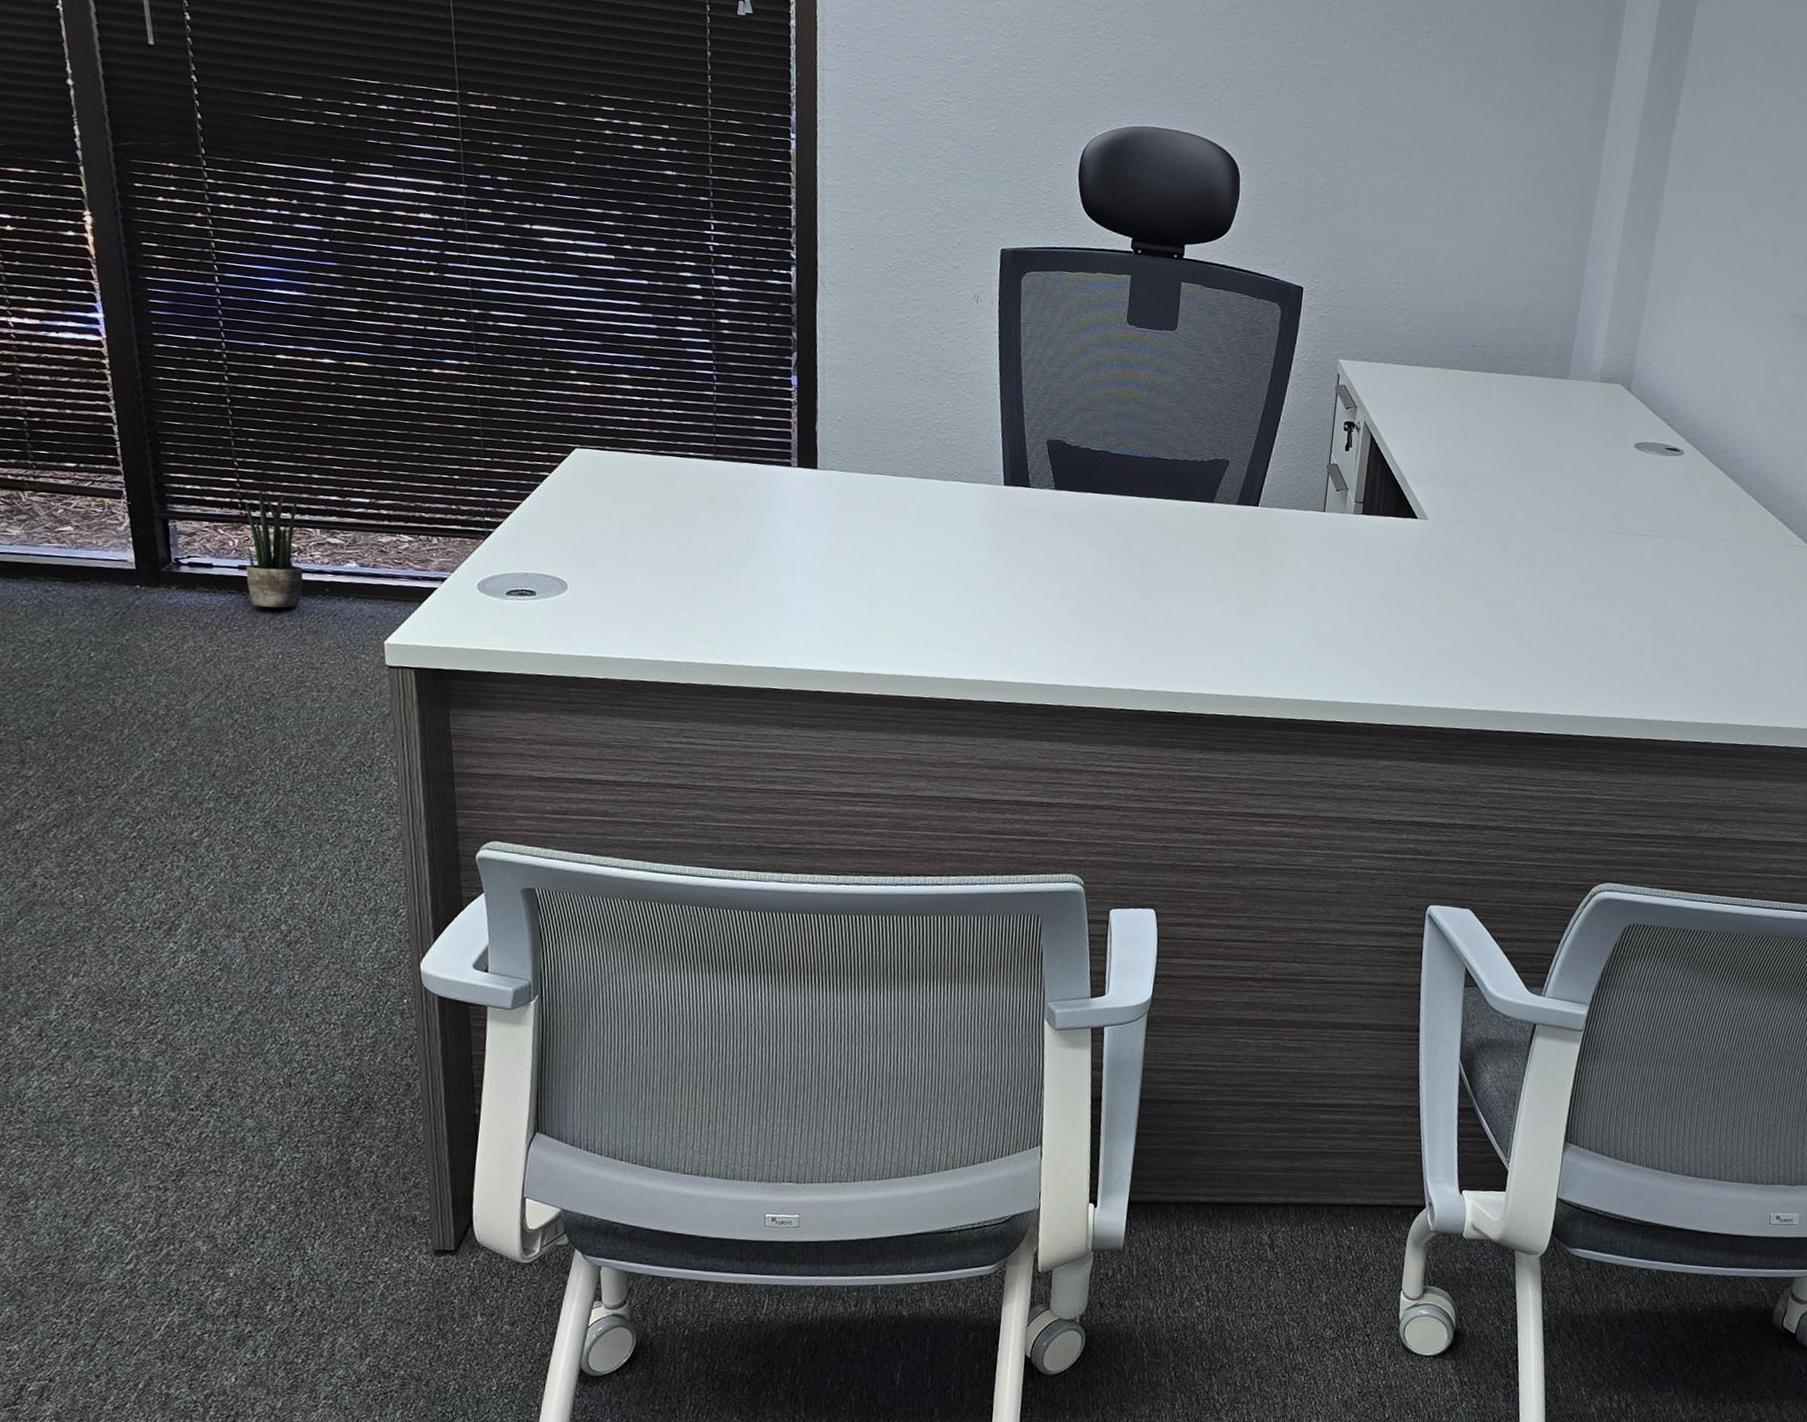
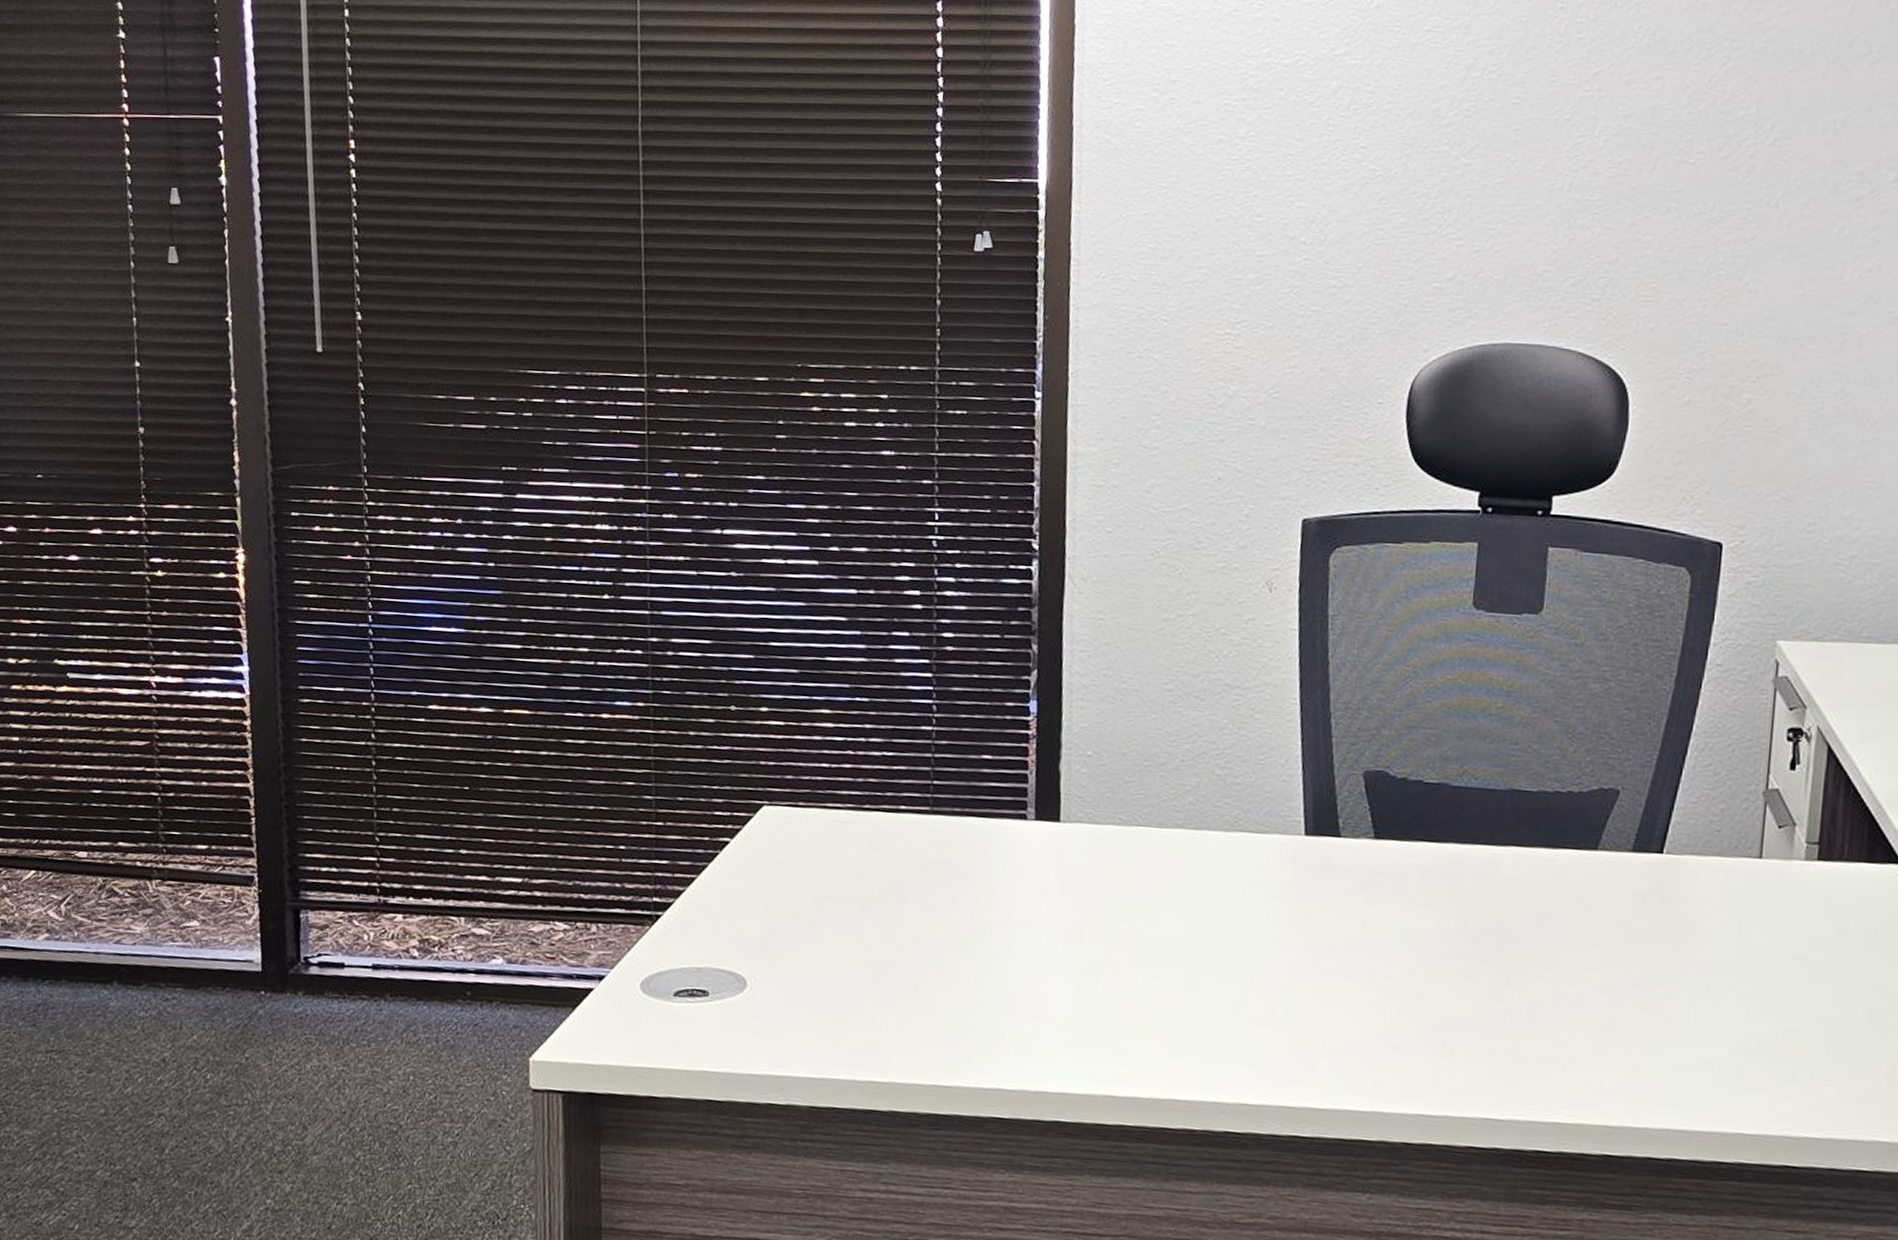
potted plant: present [245,490,303,608] -> none [380,871,444,1017]

